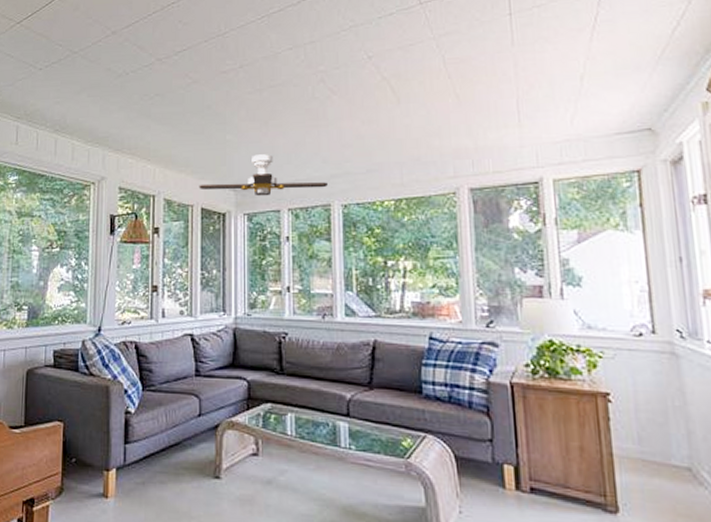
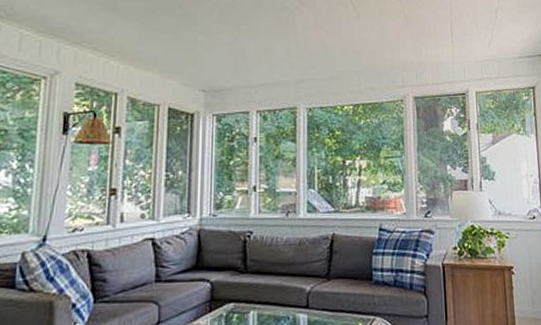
ceiling fan: present [199,154,329,197] -> none [166,57,296,98]

